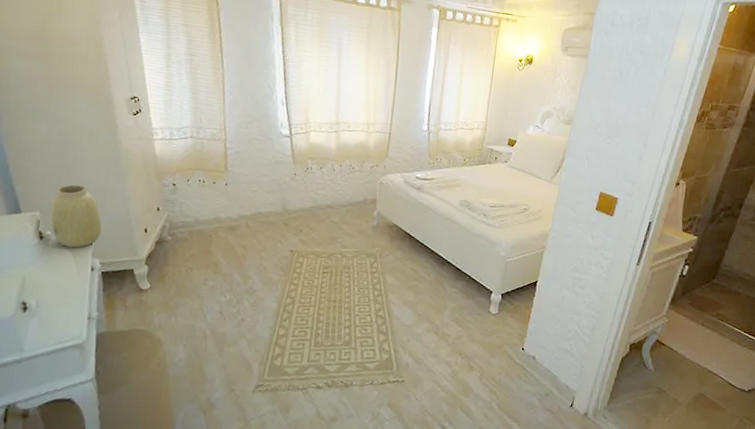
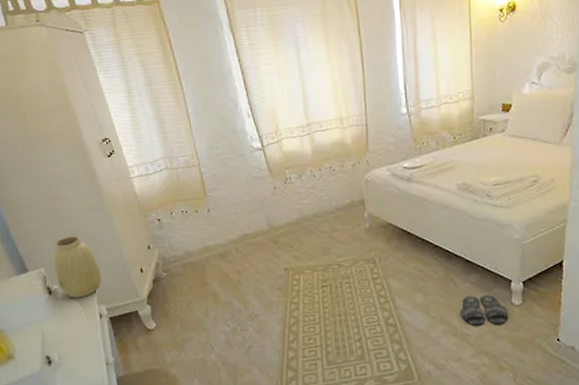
slippers: none [443,300,485,330] -> present [459,294,508,327]

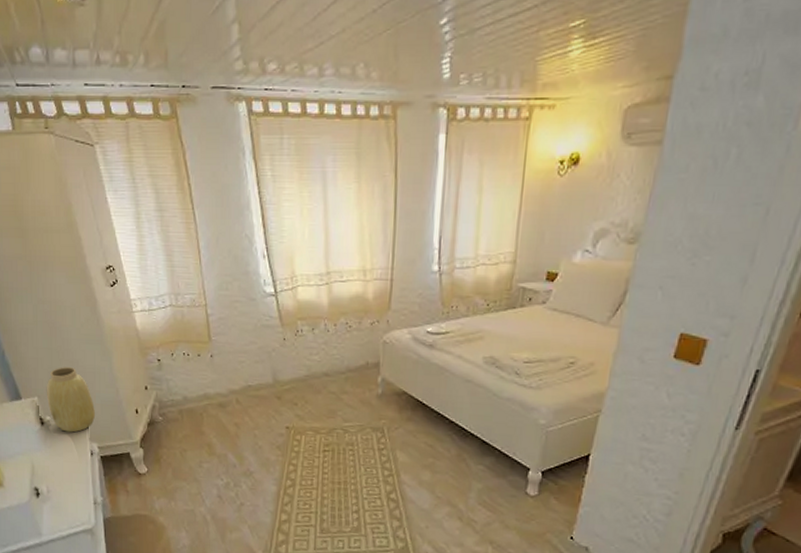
slippers: present [459,294,508,327] -> none [468,480,521,515]

